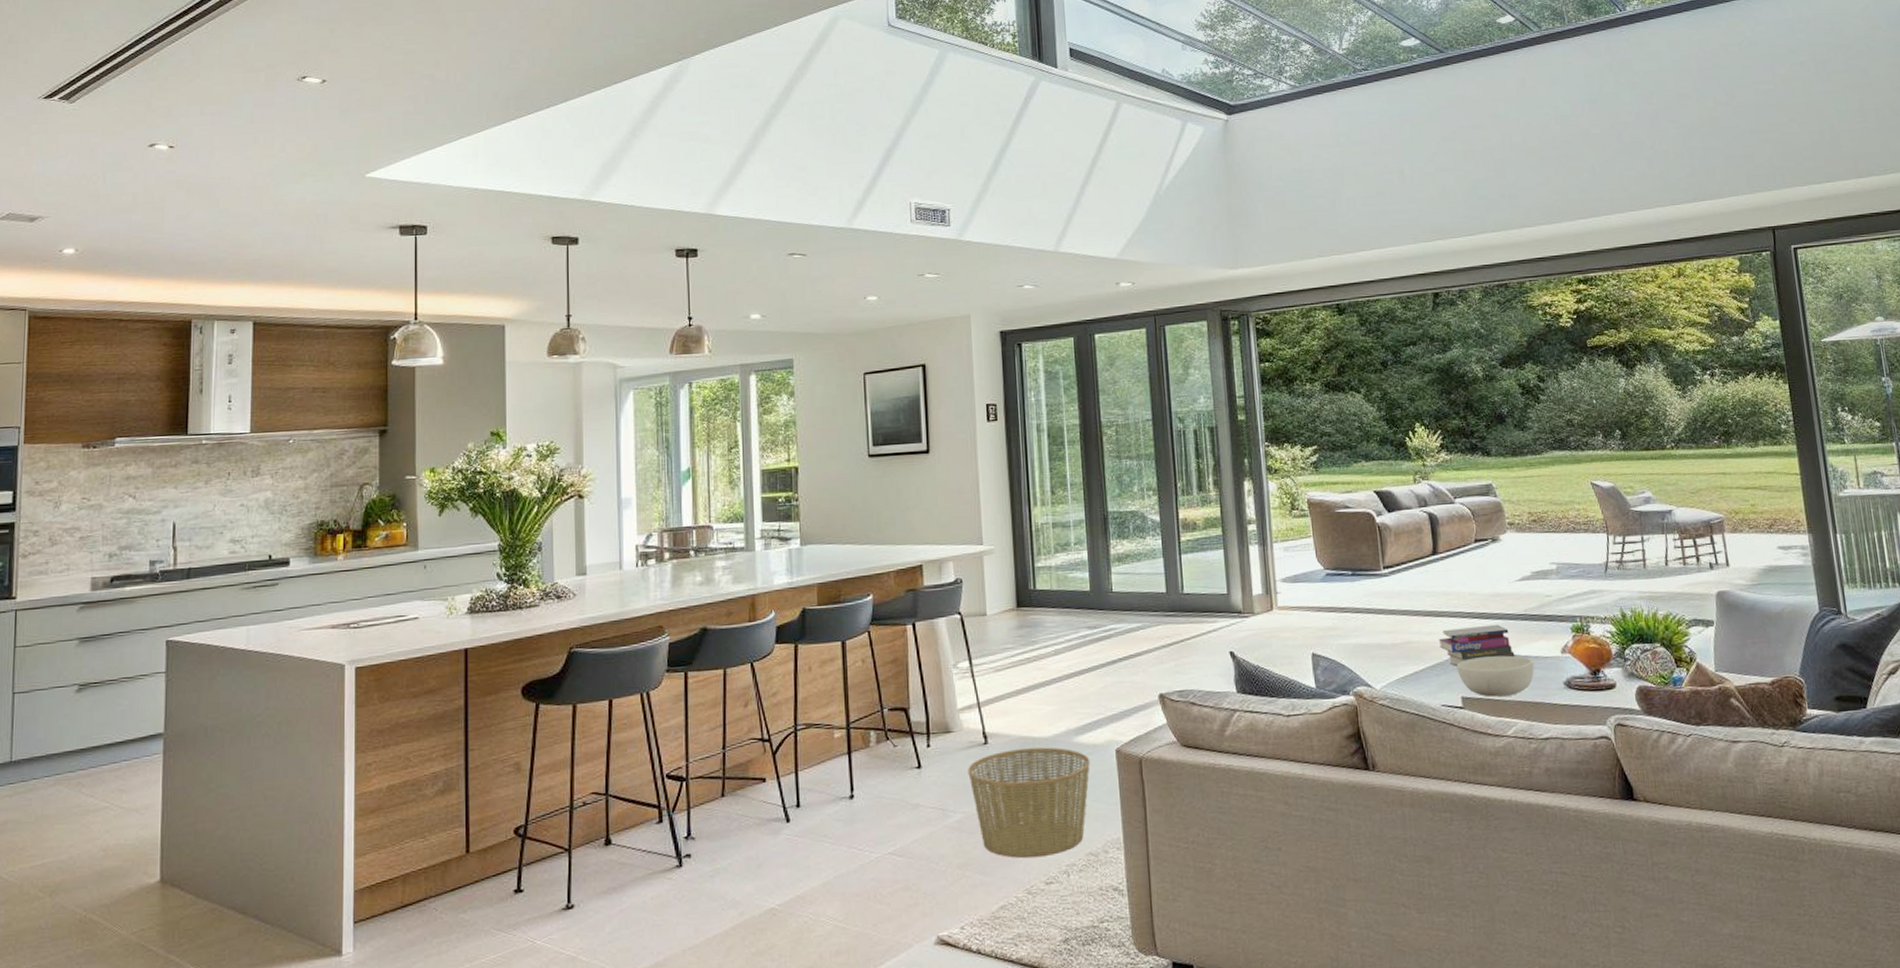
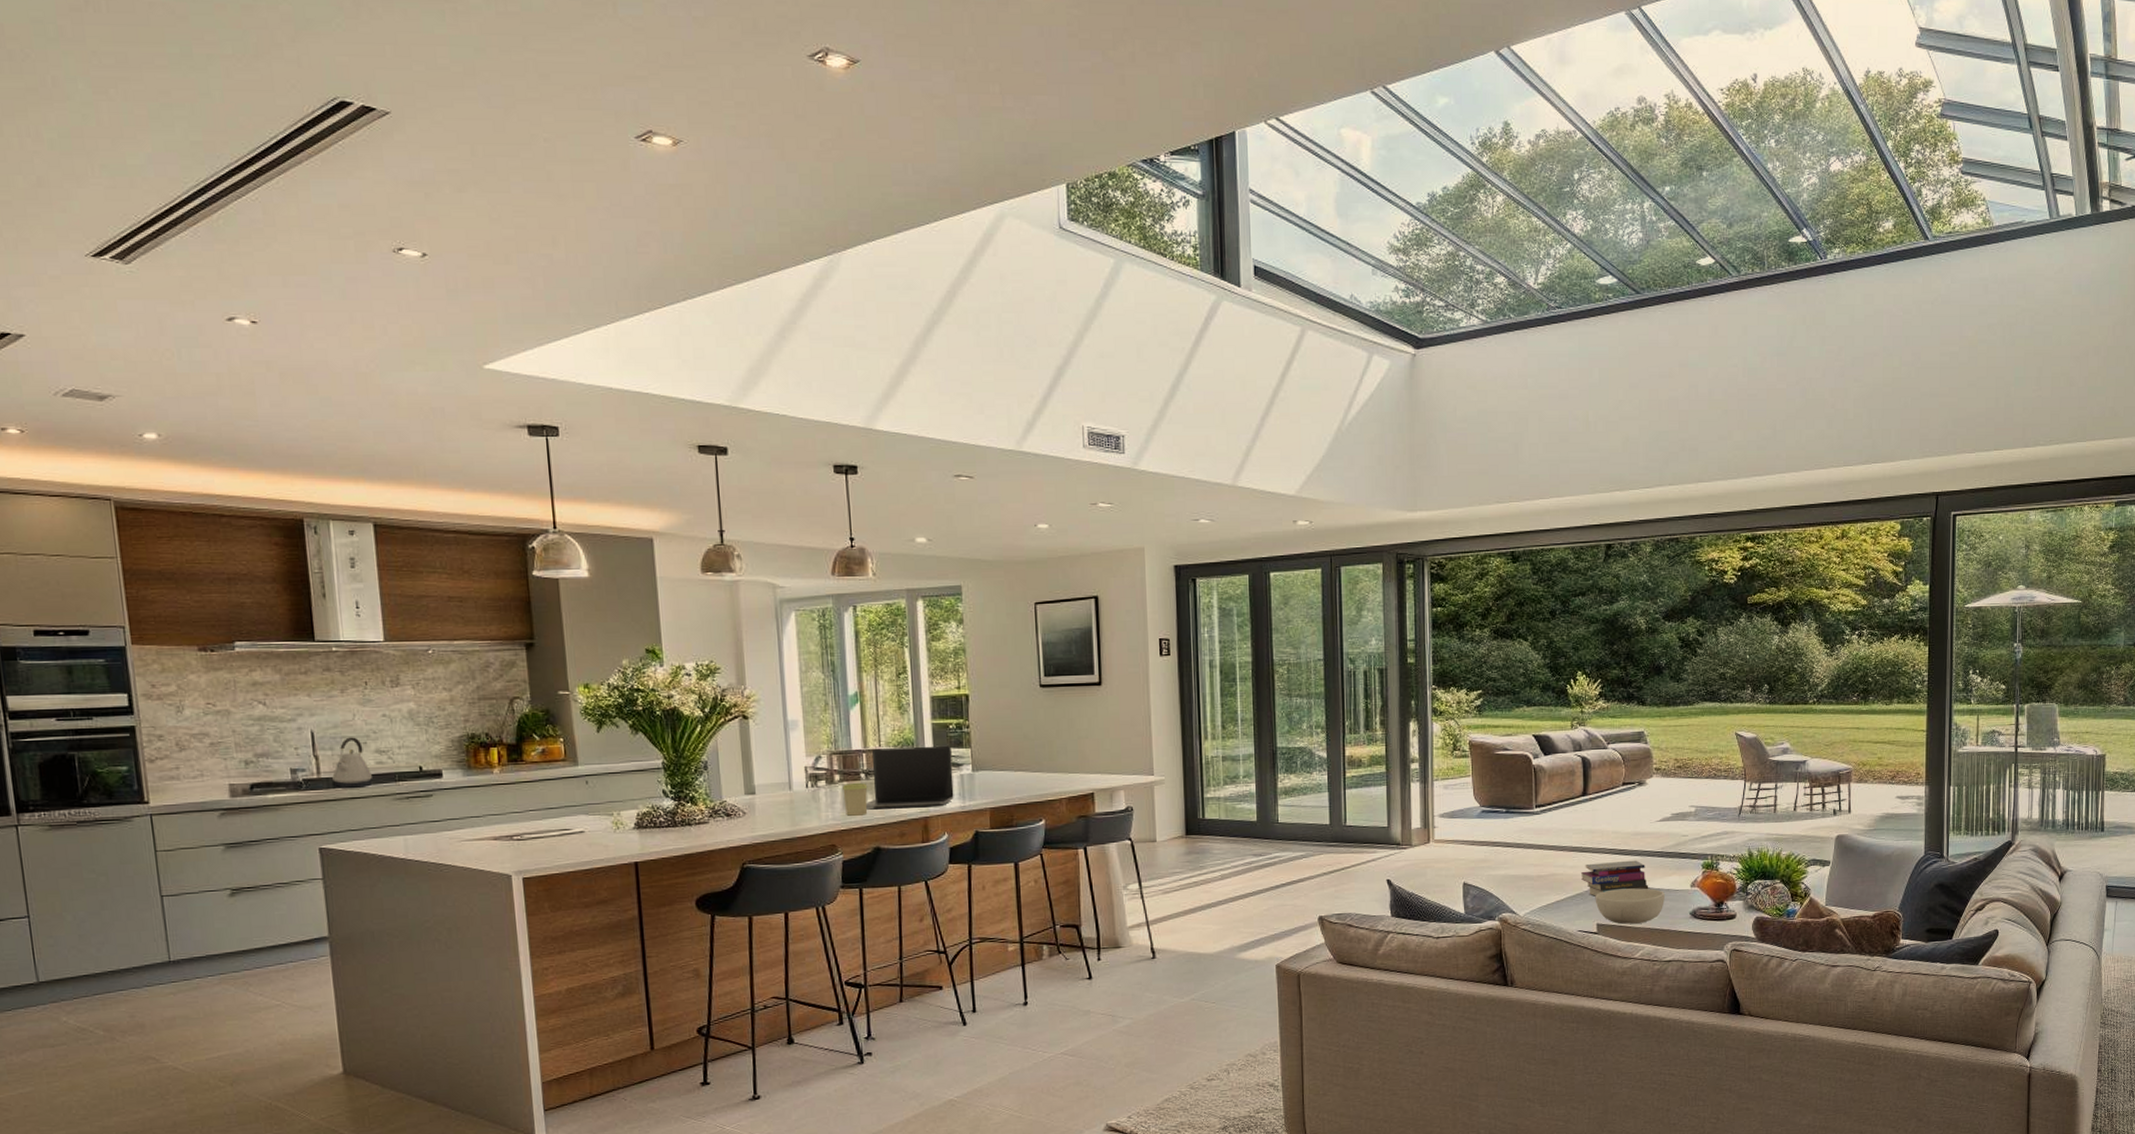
kettle: none [187,527,224,580] -> present [332,737,372,789]
cup: none [672,561,697,595] -> present [843,783,868,816]
laptop computer: none [694,519,782,588] -> present [866,745,954,810]
basket: present [968,747,1090,858] -> none [1136,962,1252,1058]

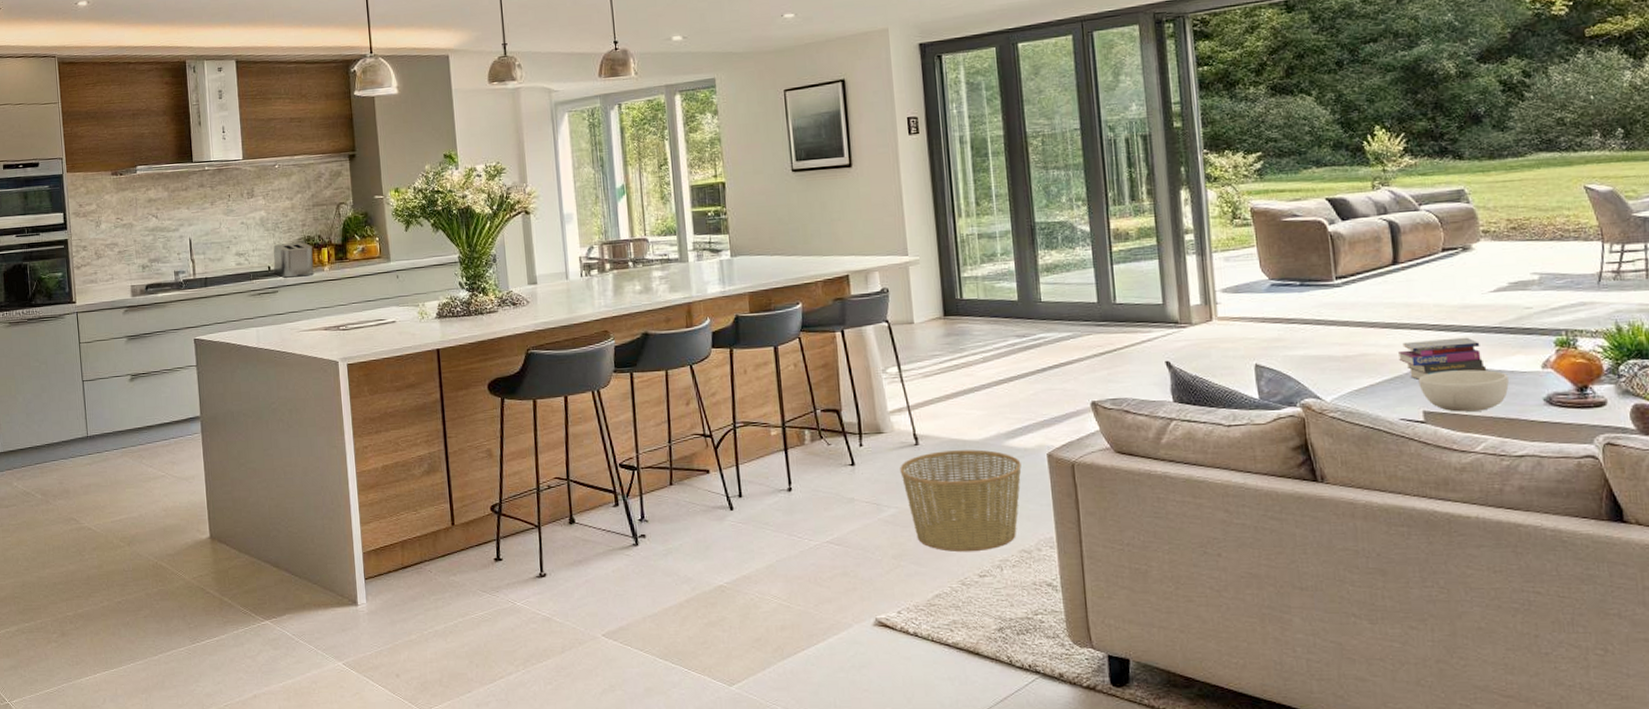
kettle: present [332,737,372,789] -> none [204,242,233,288]
toaster: none [425,740,480,782] -> present [273,242,314,279]
cup: present [843,783,868,816] -> none [613,271,636,303]
laptop computer: present [866,745,954,810] -> none [634,232,715,297]
basket: none [1136,962,1252,1058] -> present [900,449,1022,551]

